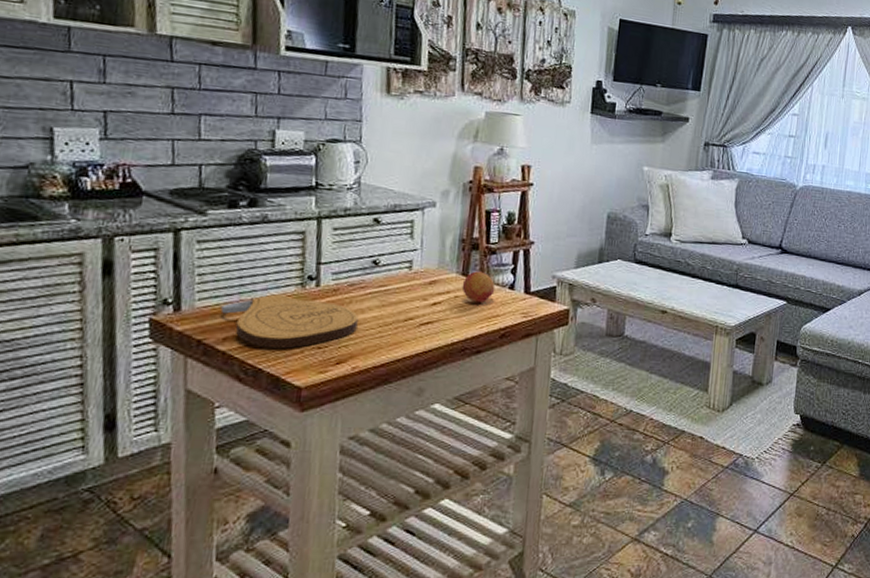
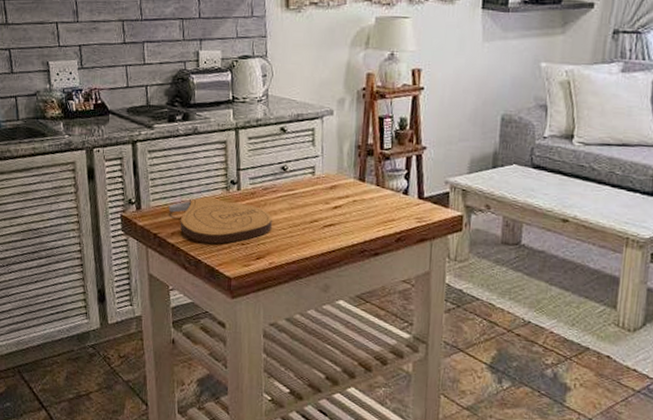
fruit: present [462,271,495,304] -> none [359,176,390,208]

